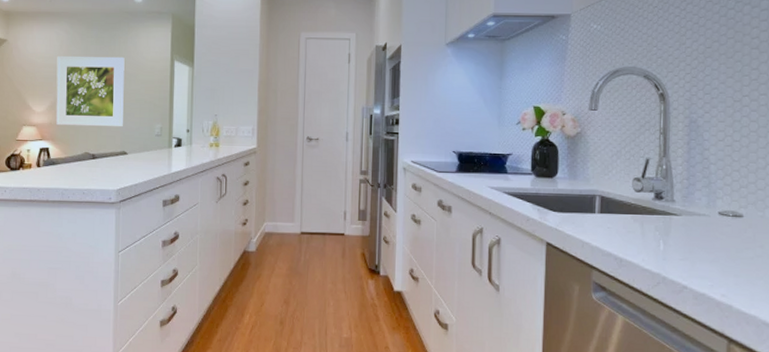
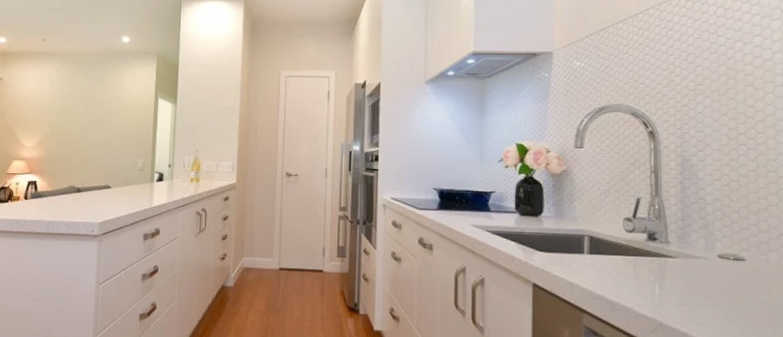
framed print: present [56,56,125,127] -> none [44,94,111,162]

